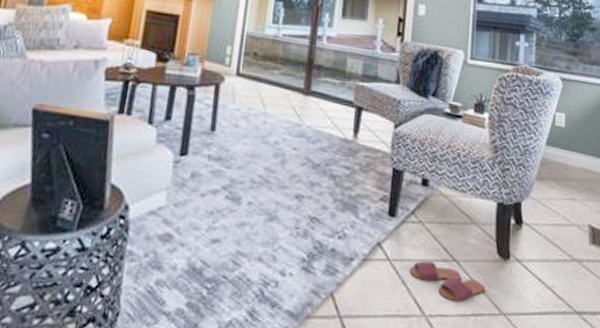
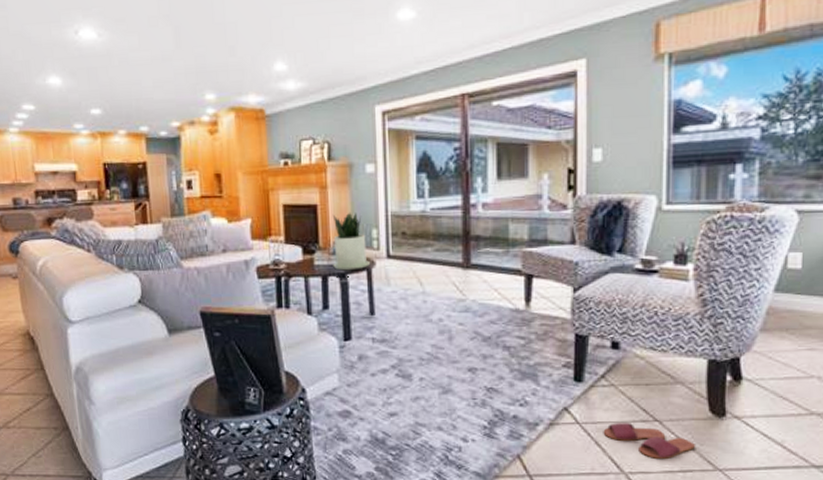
planter: none [183,26,221,84] -> present [332,212,371,271]

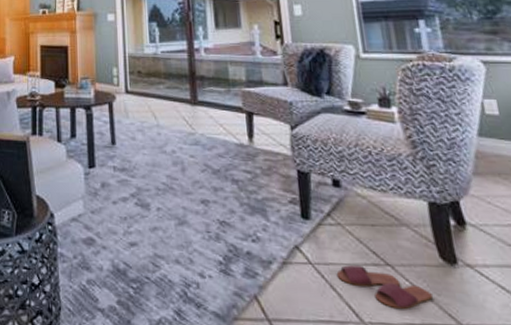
planter: present [332,212,371,271] -> none [80,53,112,103]

